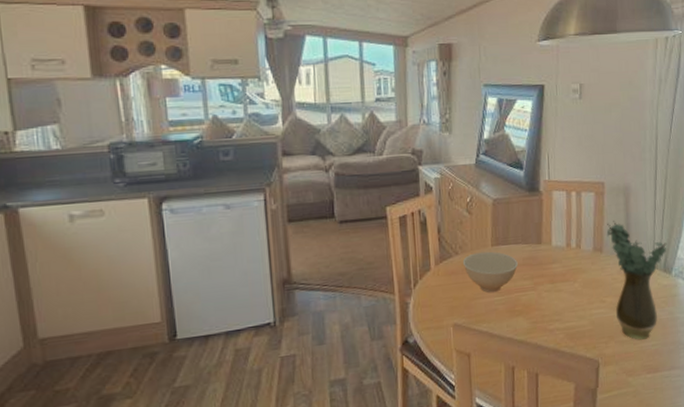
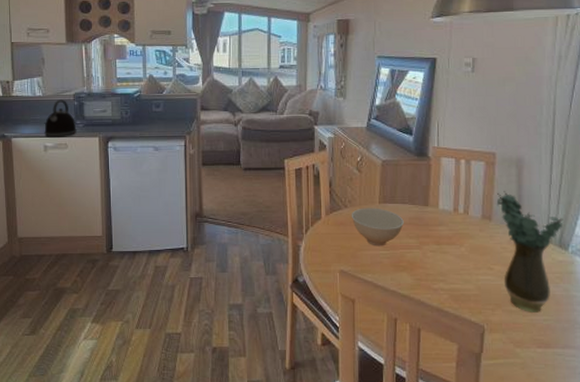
kettle: none [67,152,116,205] -> present [44,99,77,139]

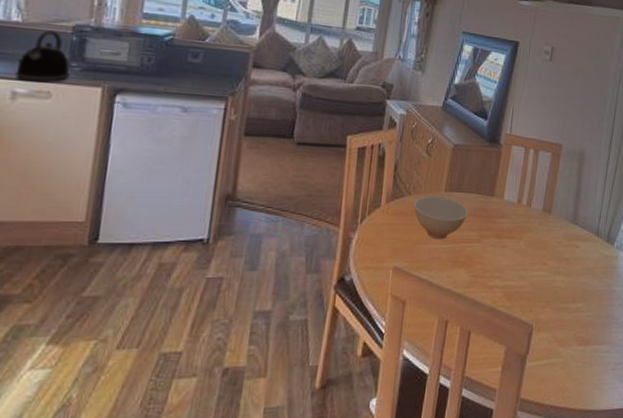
vase: present [496,191,563,313] -> none [555,184,613,309]

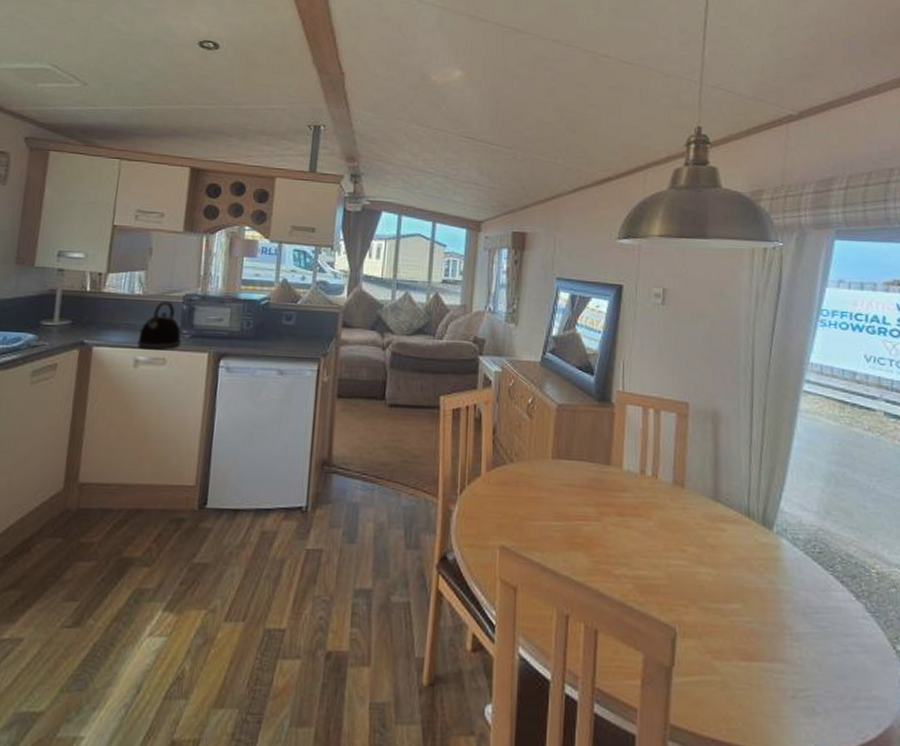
bowl: present [413,196,468,240] -> none [517,463,581,516]

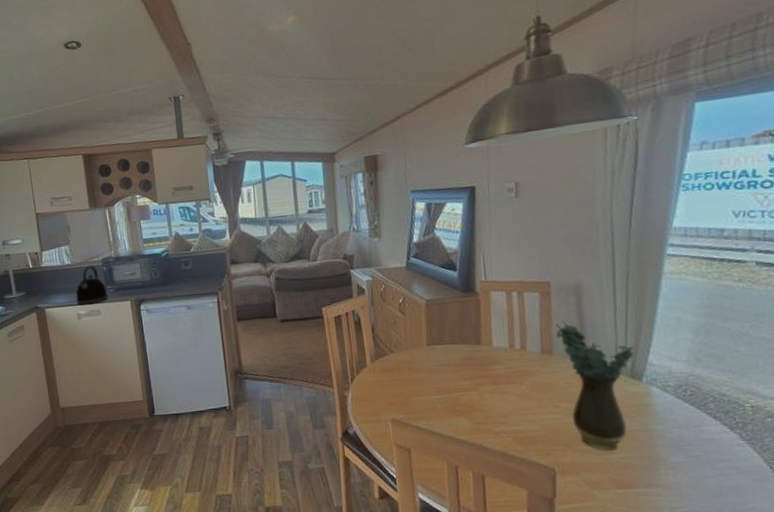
vase: none [689,451,766,612] -> present [556,322,634,451]

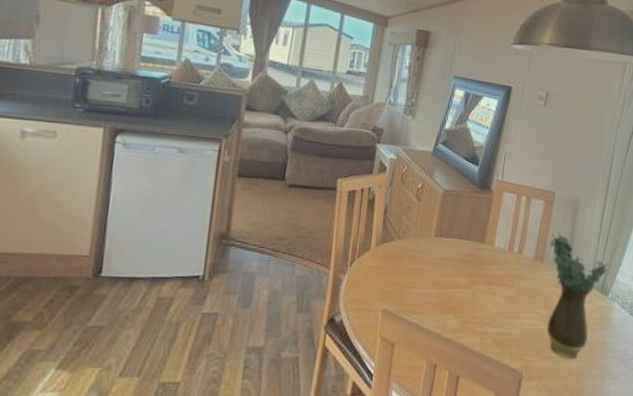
kettle: present [76,266,108,306] -> none [24,72,74,124]

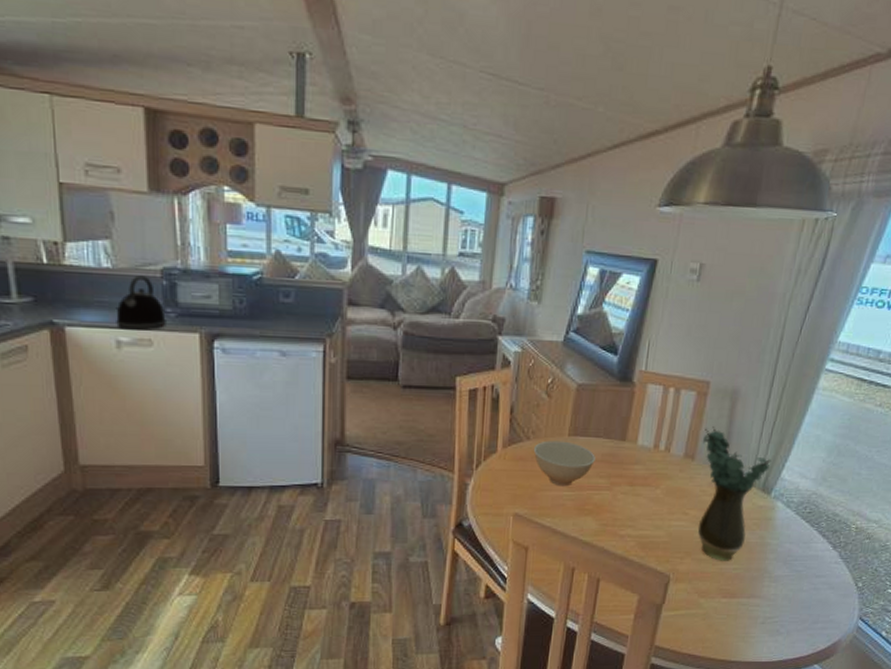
kettle: none [24,72,74,124] -> present [116,275,166,332]
bowl: none [403,240,458,285] -> present [533,440,596,487]

